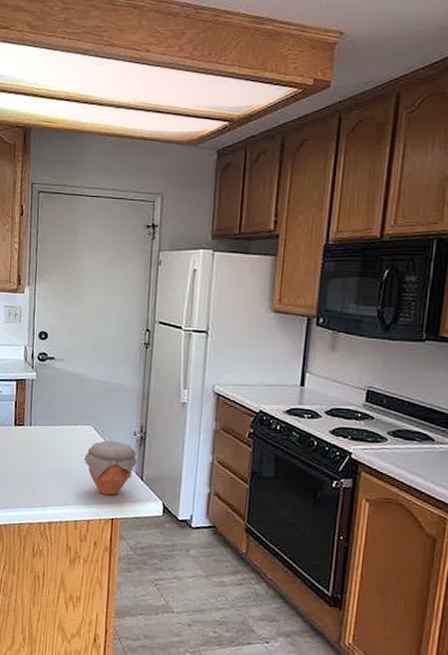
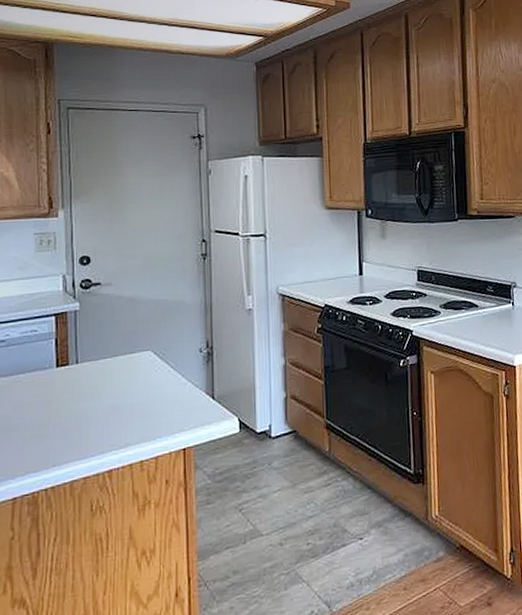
jar: present [83,440,138,496] -> none [144,362,207,425]

